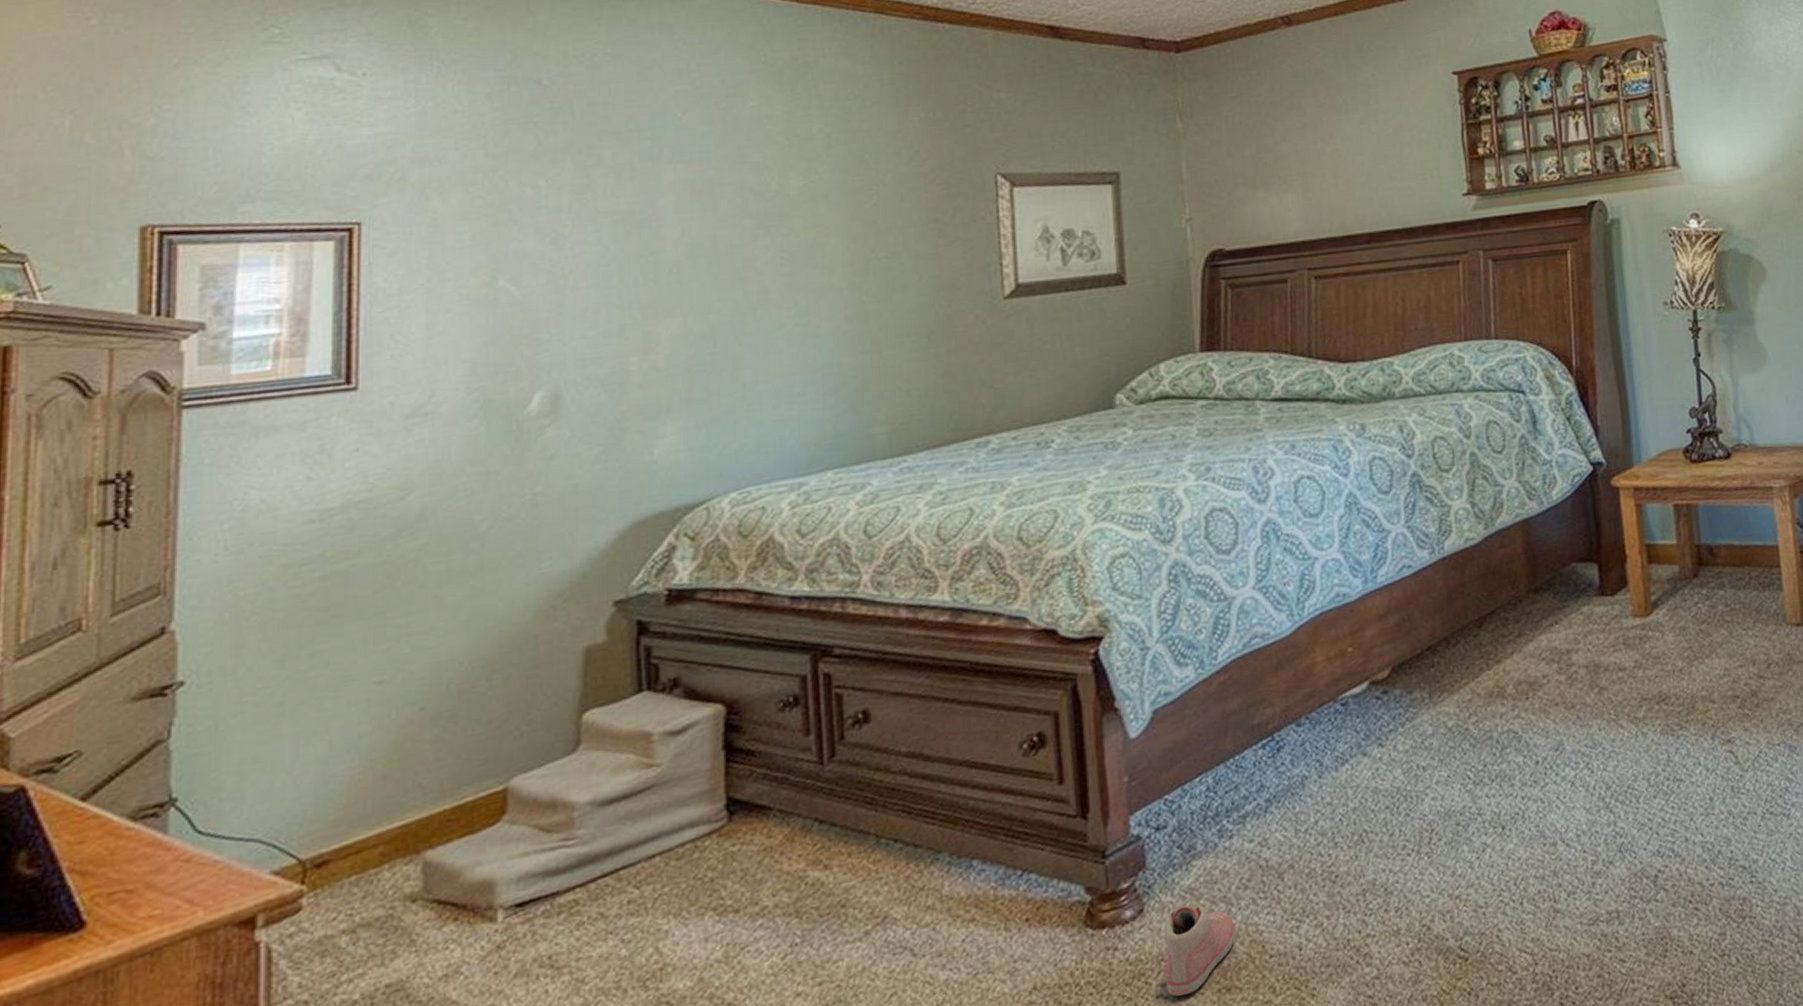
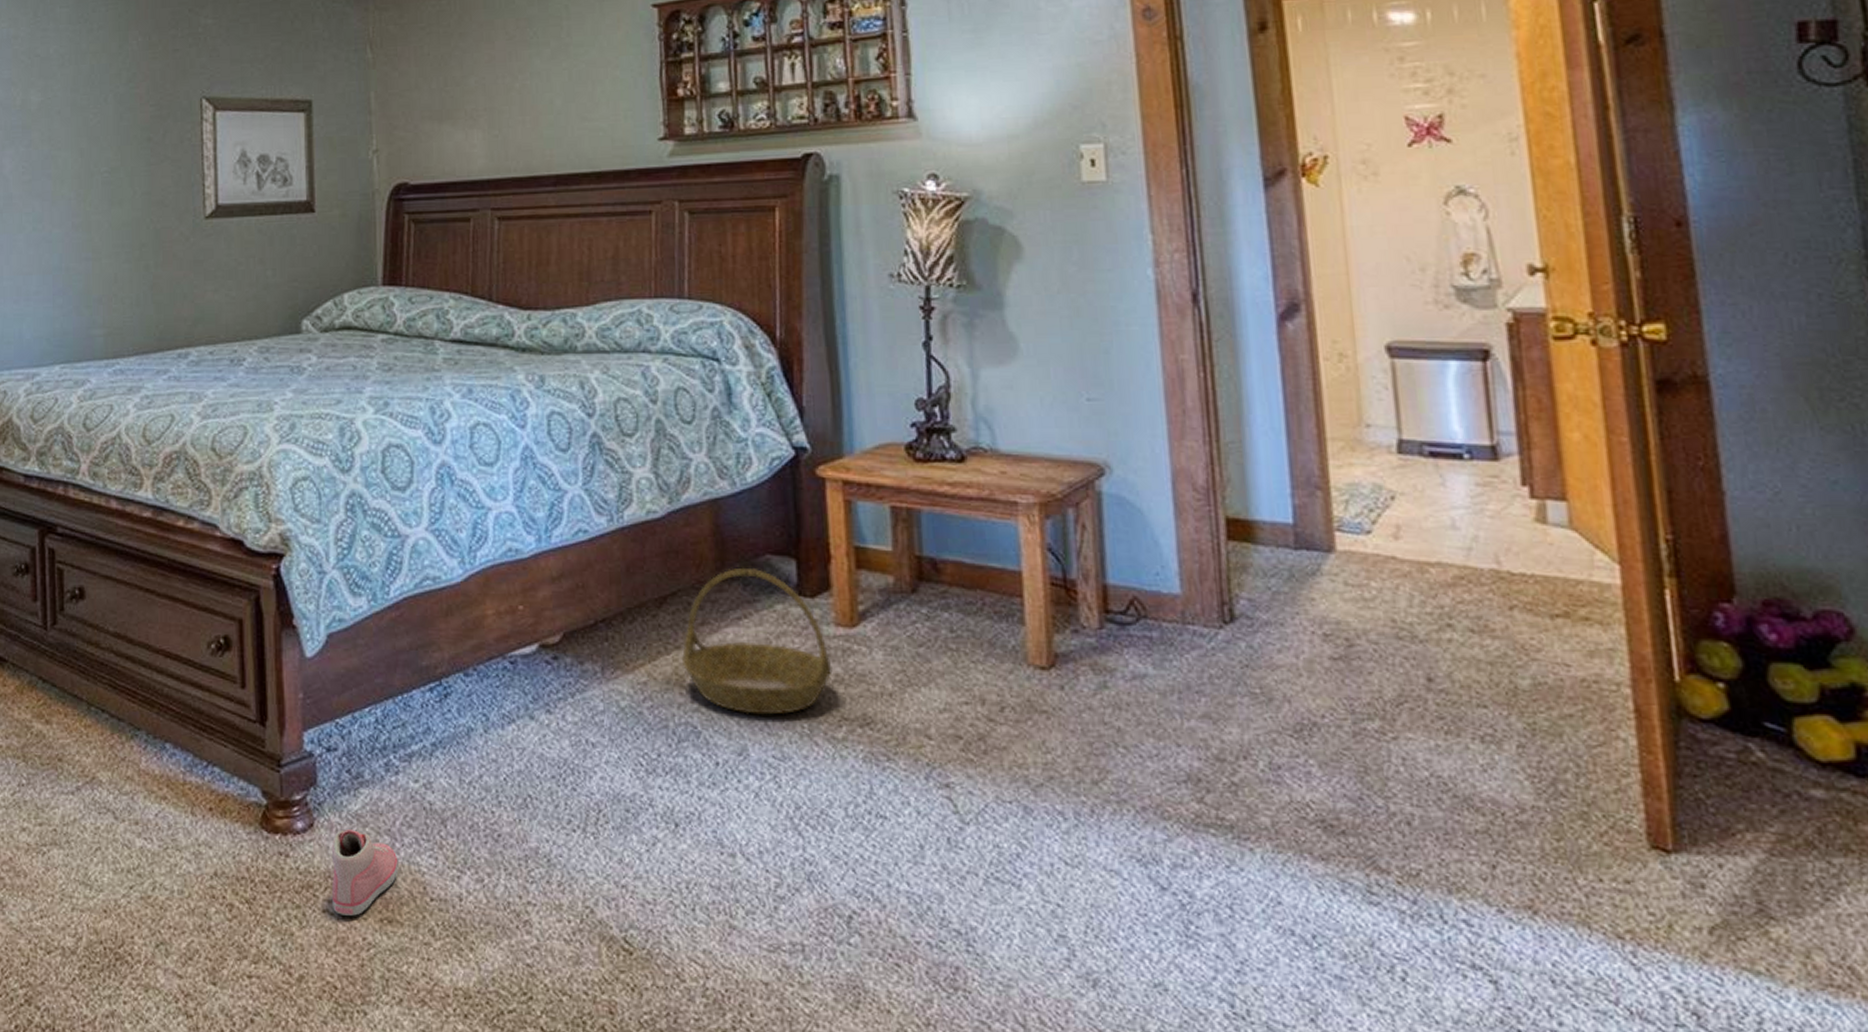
basket: none [1502,577,1632,712] -> present [682,569,833,715]

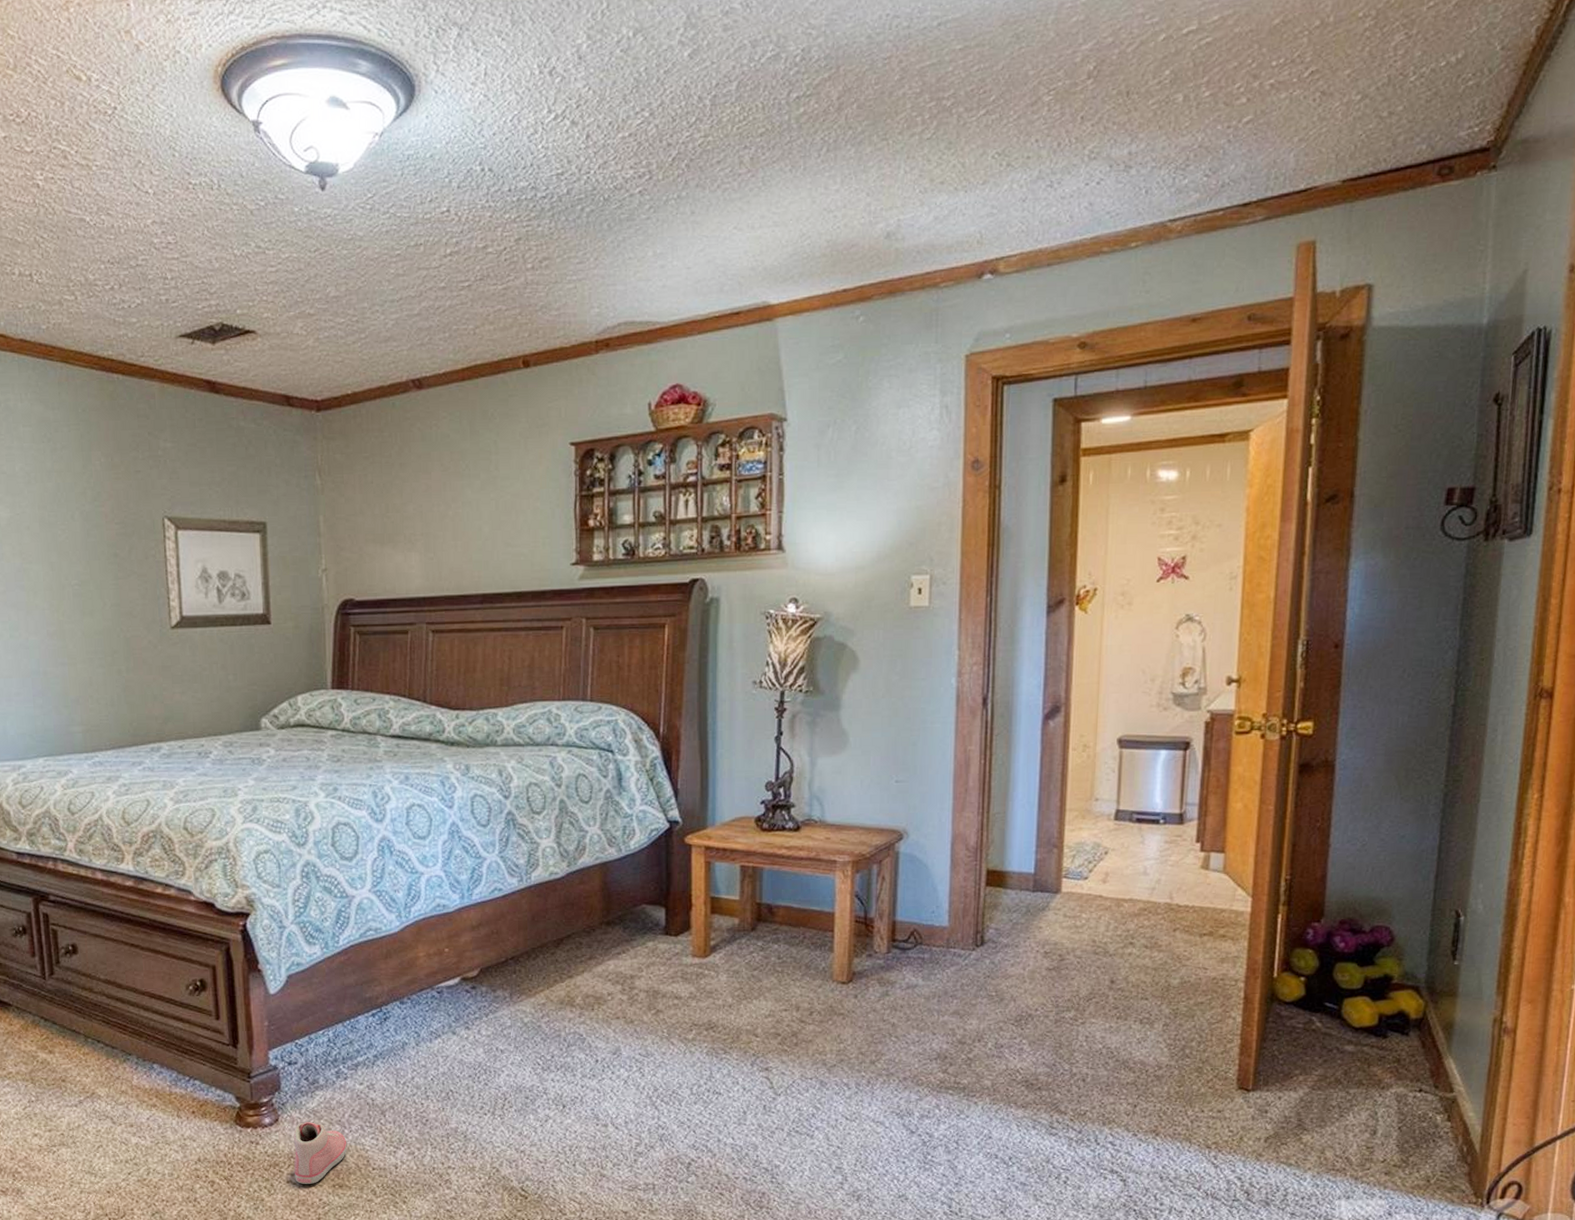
basket: present [682,569,833,715] -> none [574,916,688,1024]

